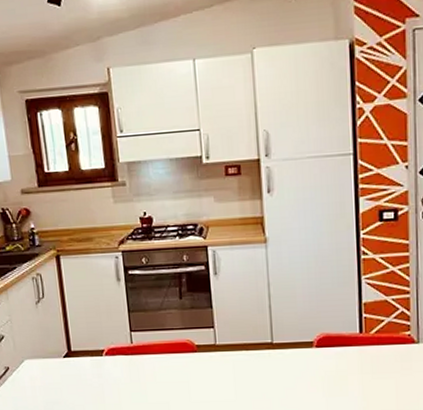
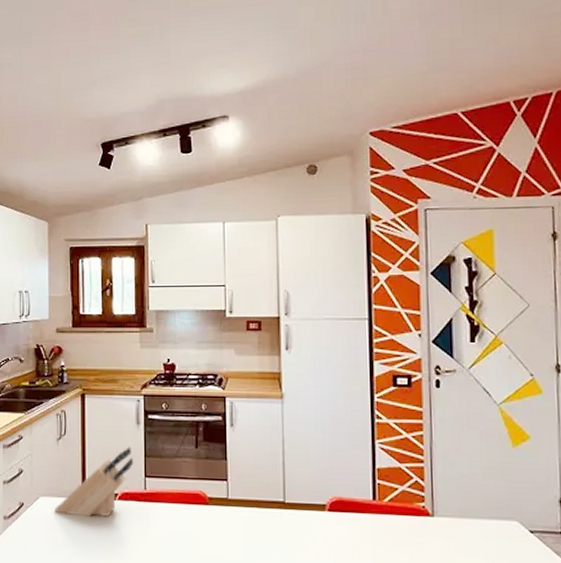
knife block: none [41,303,118,374] -> present [55,446,134,518]

